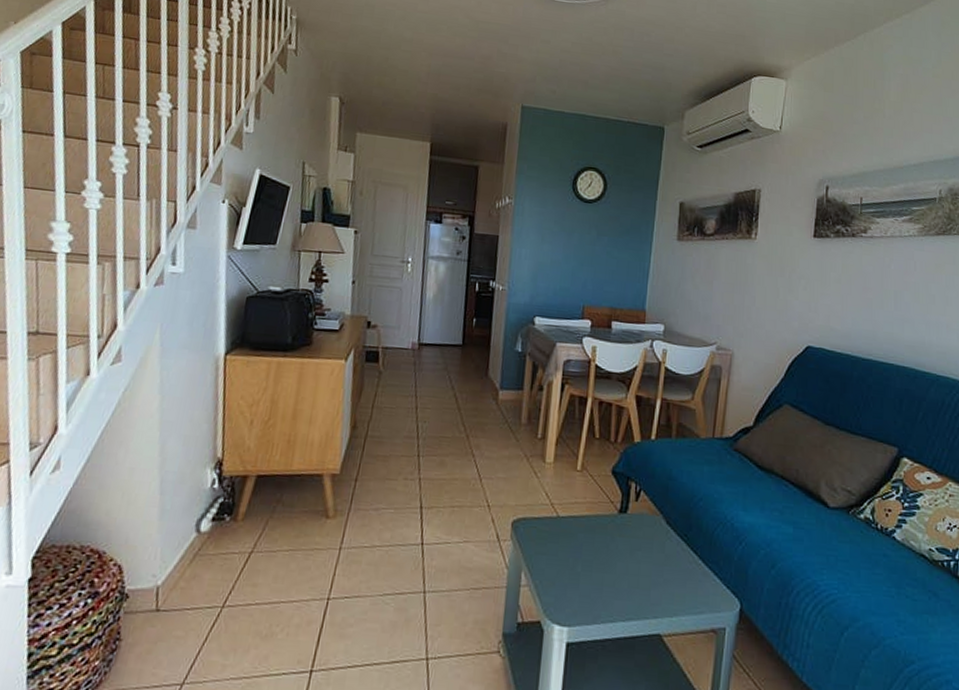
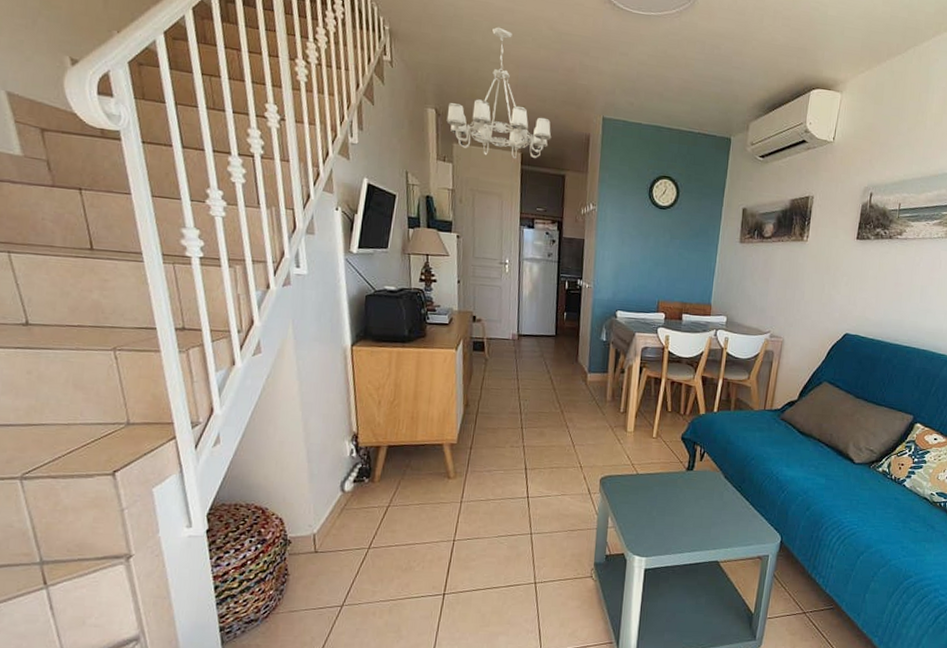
chandelier: none [351,15,465,149] -> present [446,26,552,159]

